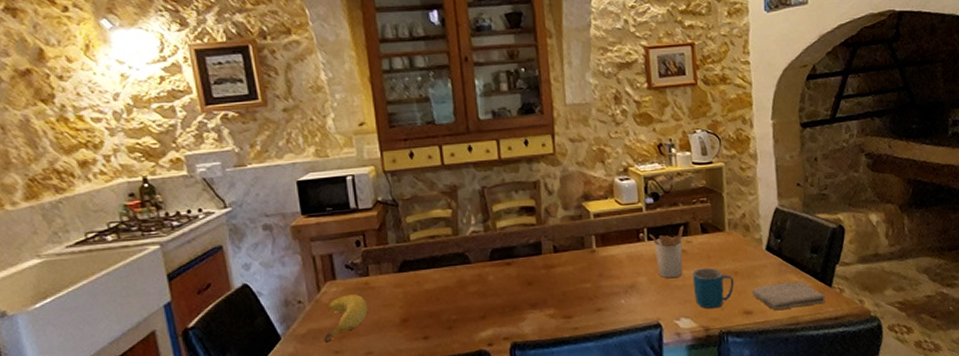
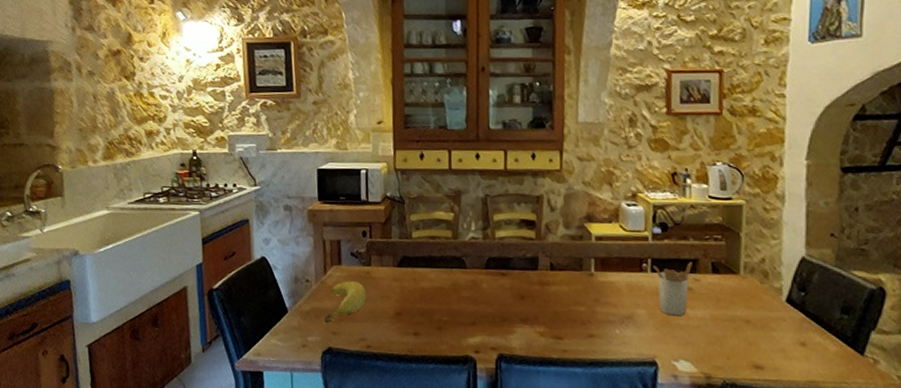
mug: present [692,267,734,309] -> none [697,310,744,356]
washcloth: present [752,282,825,311] -> none [765,340,854,373]

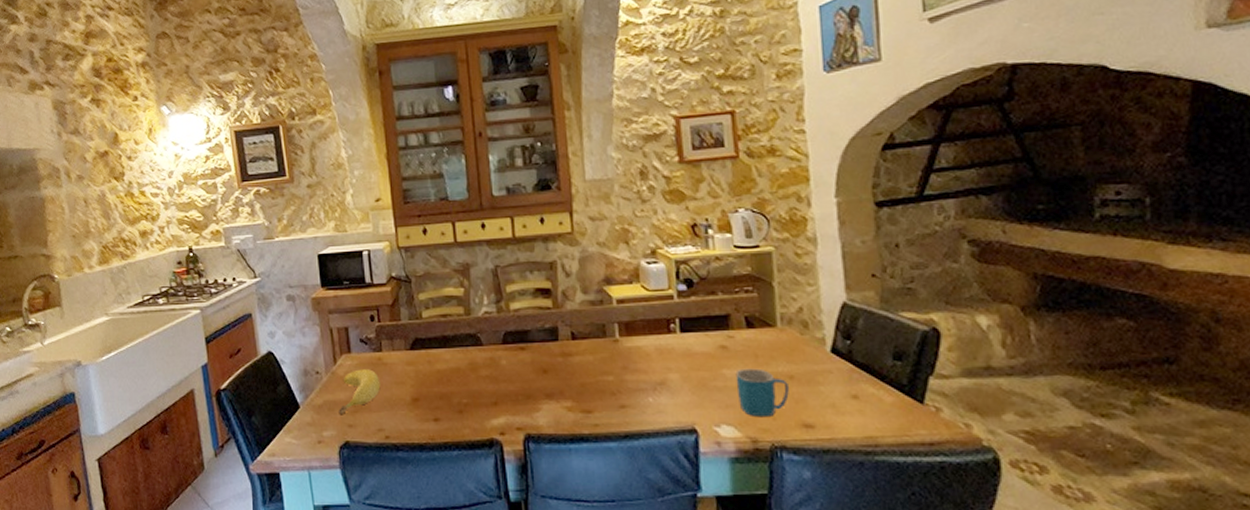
utensil holder: present [653,262,692,316] -> none [681,318,724,378]
mug: none [697,310,744,356] -> present [735,368,789,418]

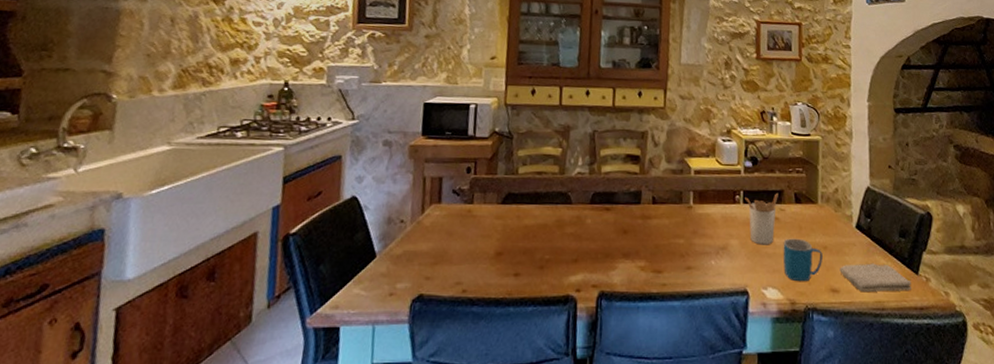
banana: present [339,369,381,414] -> none [417,220,467,266]
utensil holder: none [681,318,724,378] -> present [745,193,778,245]
washcloth: none [812,393,915,427] -> present [839,263,911,293]

